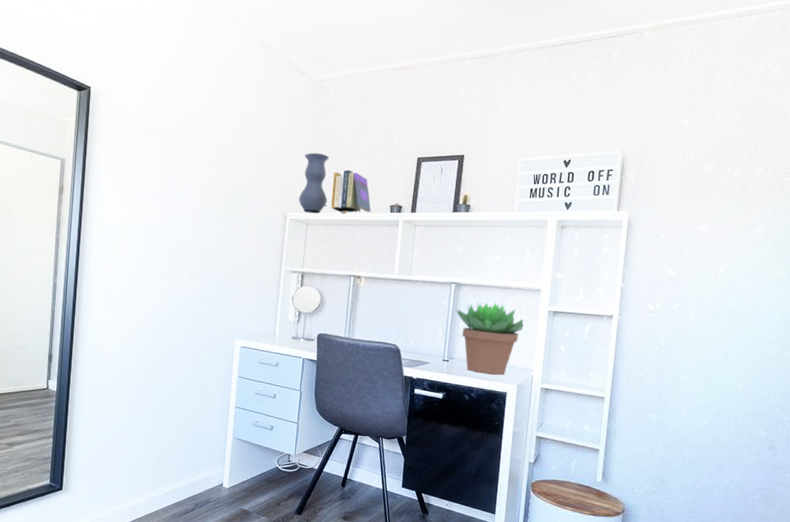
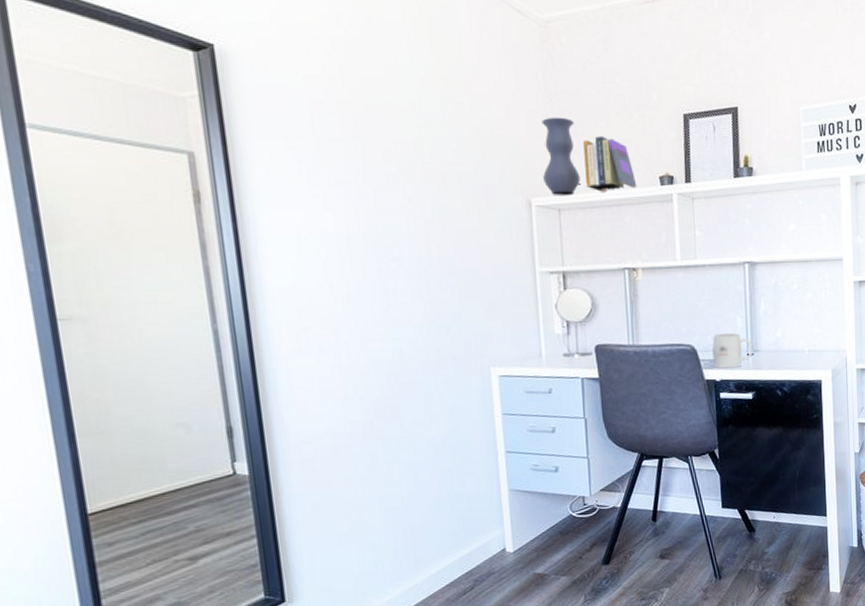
mug: none [412,339,449,371] -> present [712,333,753,369]
succulent plant: present [456,302,524,375] -> none [754,279,830,363]

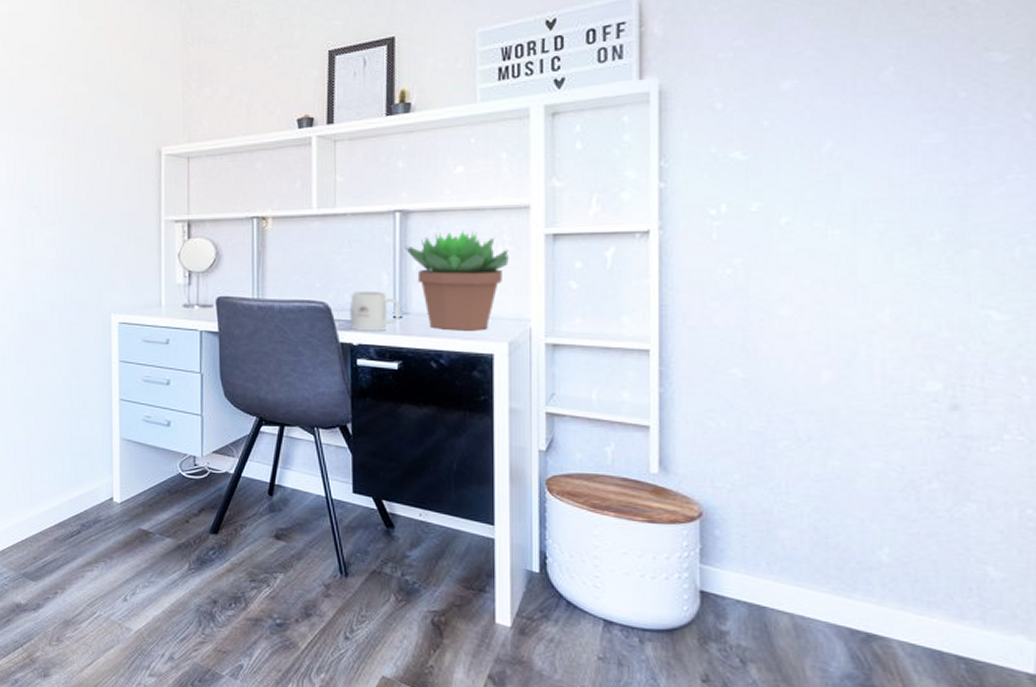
vase: present [542,117,581,197] -> none [175,65,212,145]
books: present [583,136,637,193] -> none [217,80,272,139]
succulent plant: none [754,279,830,363] -> present [406,230,509,331]

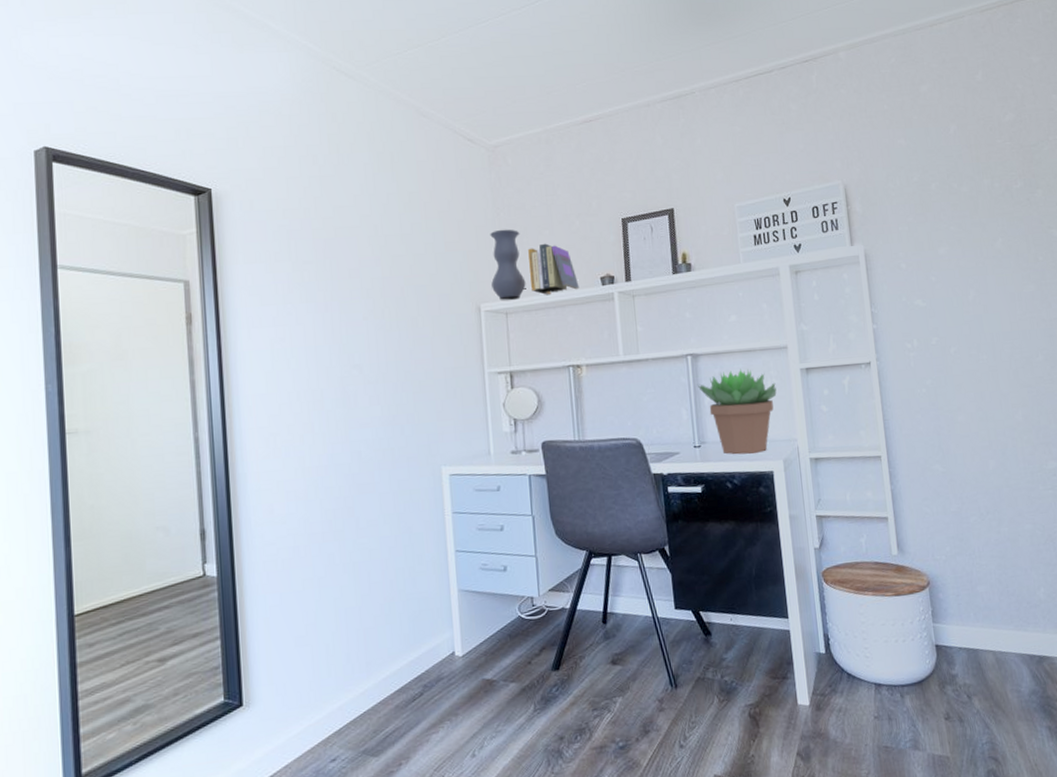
vase: none [175,65,212,145] -> present [490,229,526,301]
books: none [217,80,272,139] -> present [528,243,580,296]
mug: present [350,292,402,333] -> none [657,425,700,462]

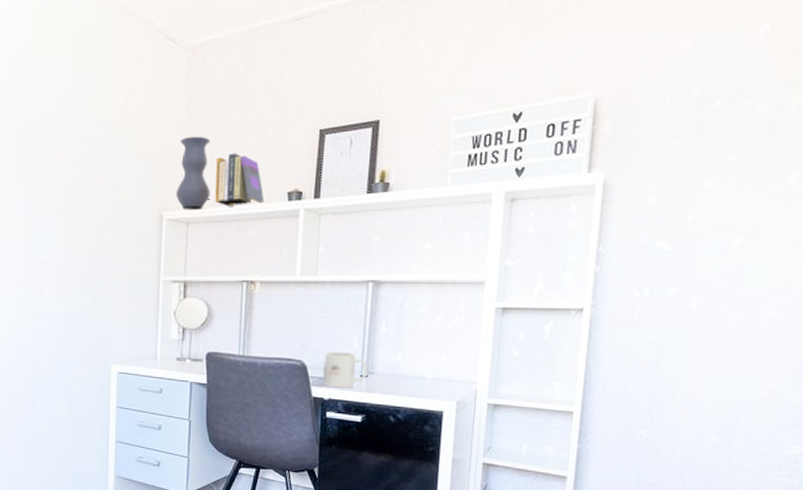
mug: none [657,425,700,462] -> present [322,352,368,389]
succulent plant: present [698,369,777,454] -> none [375,301,464,391]

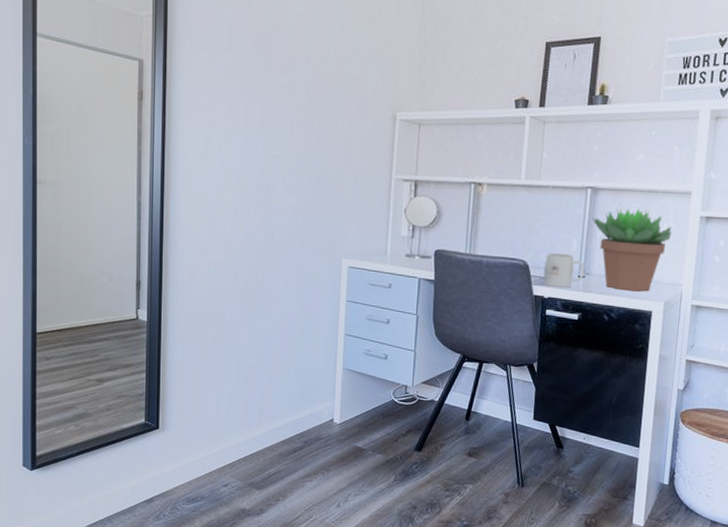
vase: present [176,136,211,211] -> none [409,41,444,113]
books: present [215,153,264,208] -> none [447,59,493,112]
succulent plant: none [375,301,464,391] -> present [593,208,672,292]

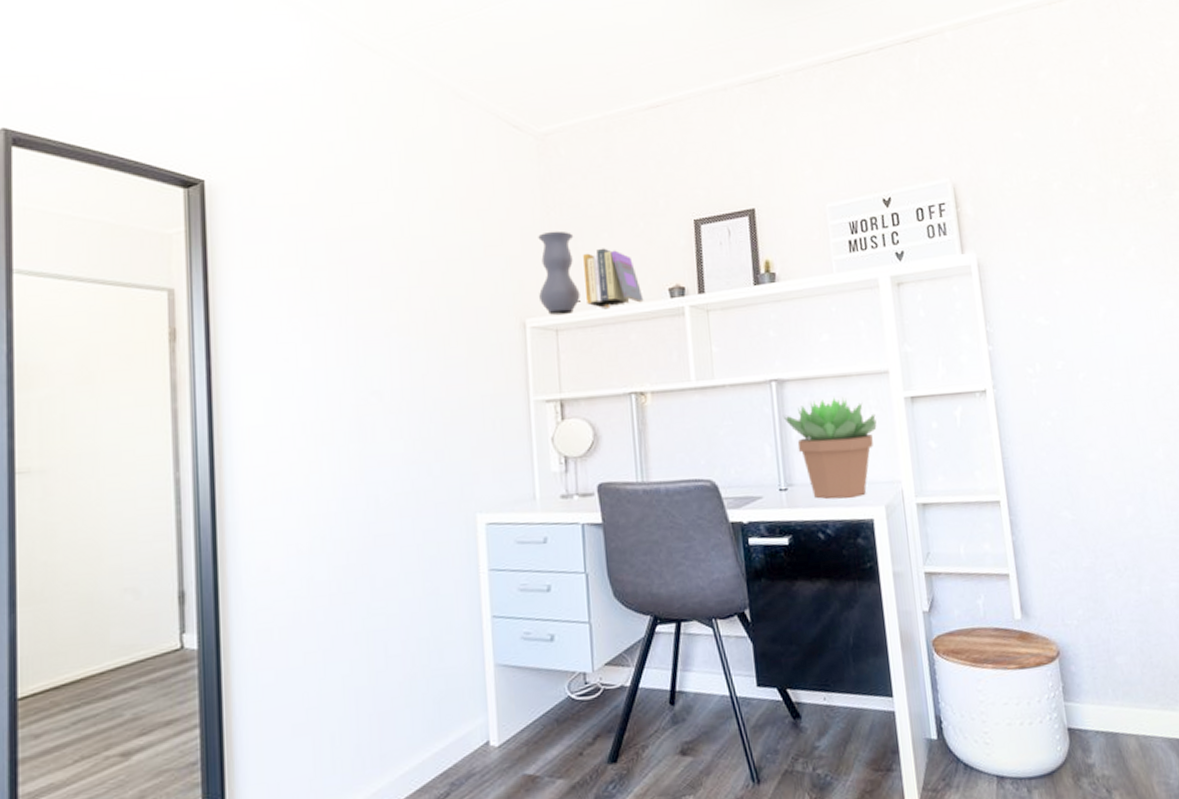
vase: none [409,41,444,113] -> present [538,231,580,316]
books: none [447,59,493,112] -> present [583,248,644,310]
mug: present [543,253,585,288] -> none [736,464,787,509]

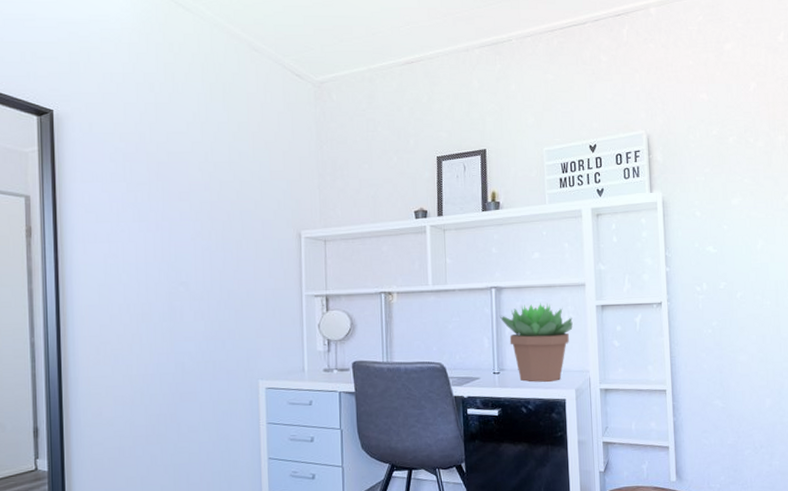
vase: present [538,231,580,316] -> none [312,161,345,229]
books: present [583,248,644,310] -> none [348,176,394,226]

